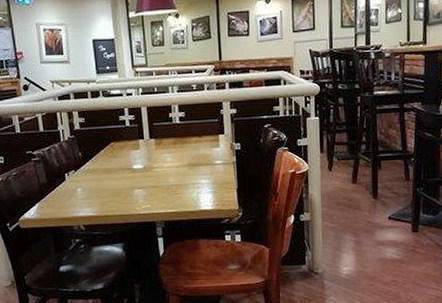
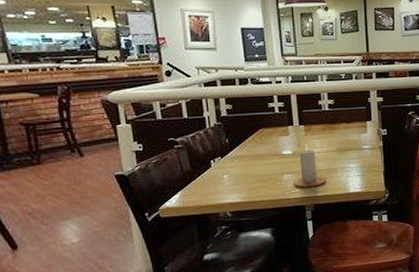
candle: none [144,158,177,203] -> present [294,144,326,188]

